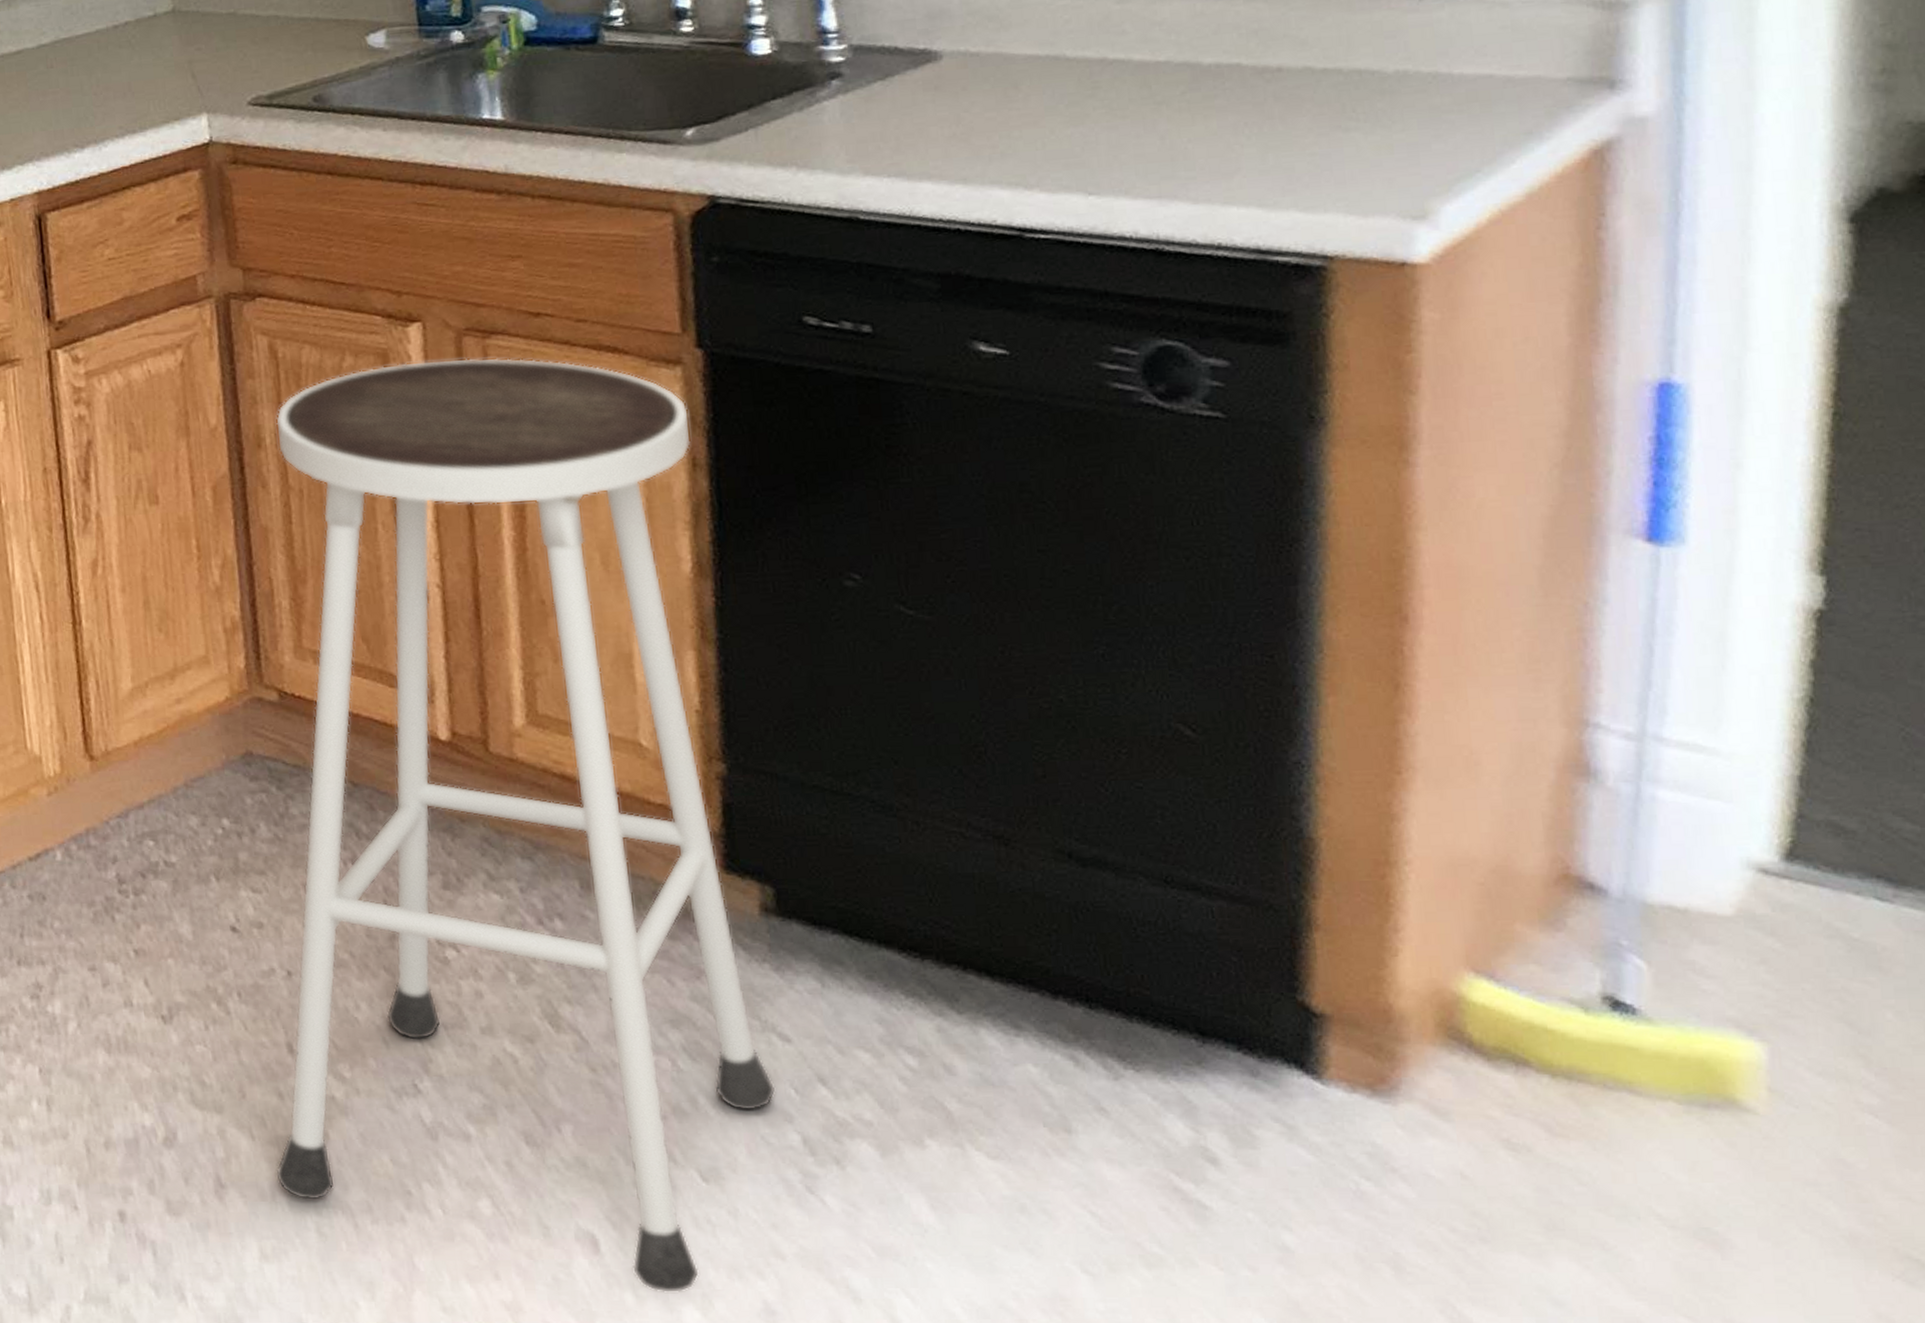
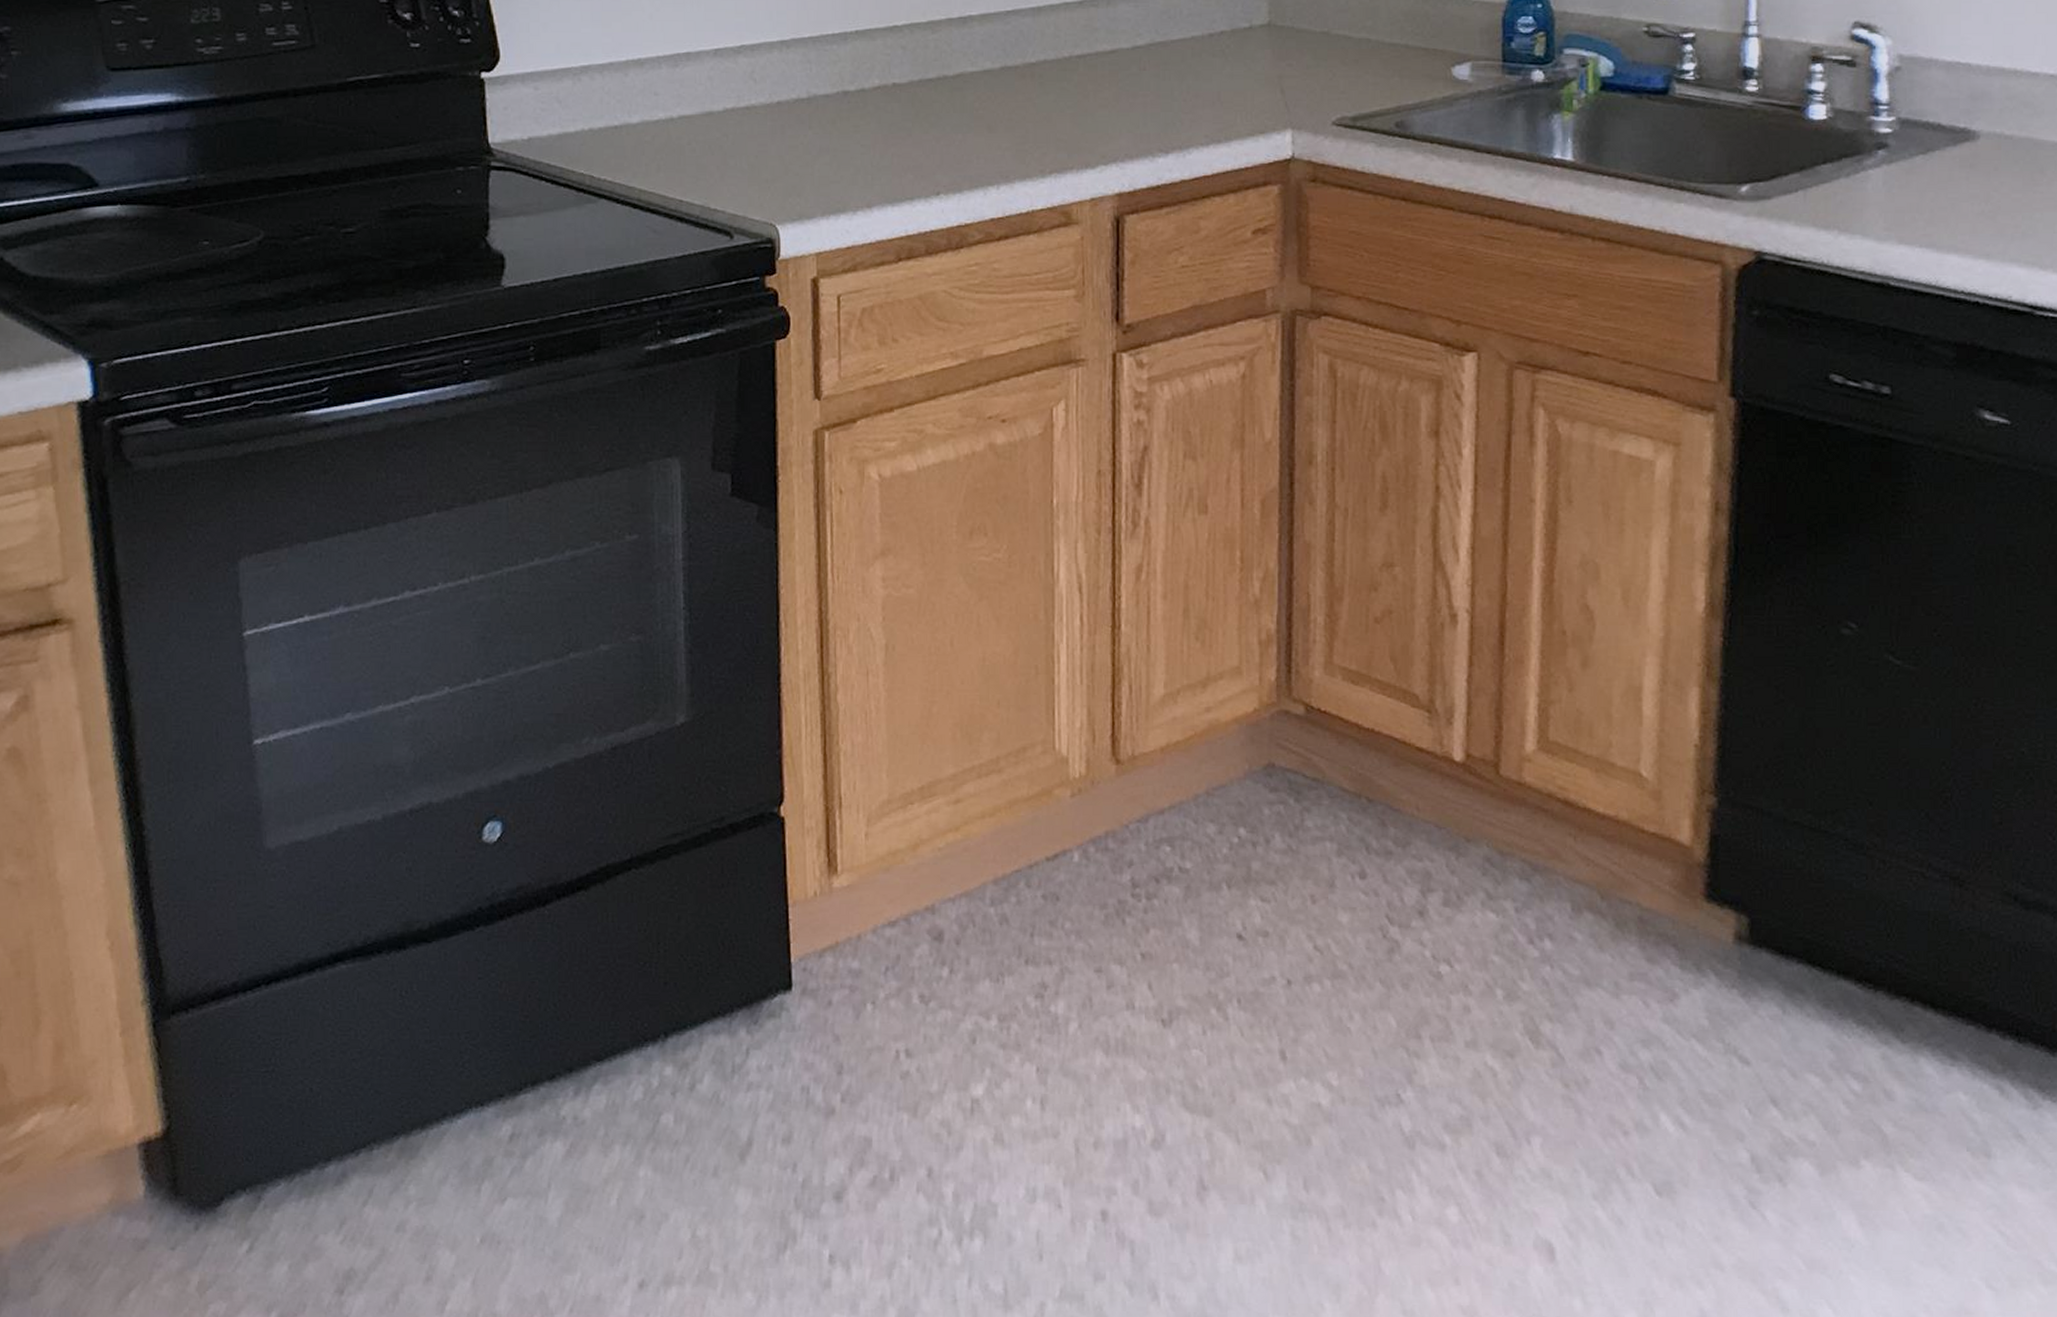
stool: present [275,357,776,1294] -> none [1256,390,1732,1301]

